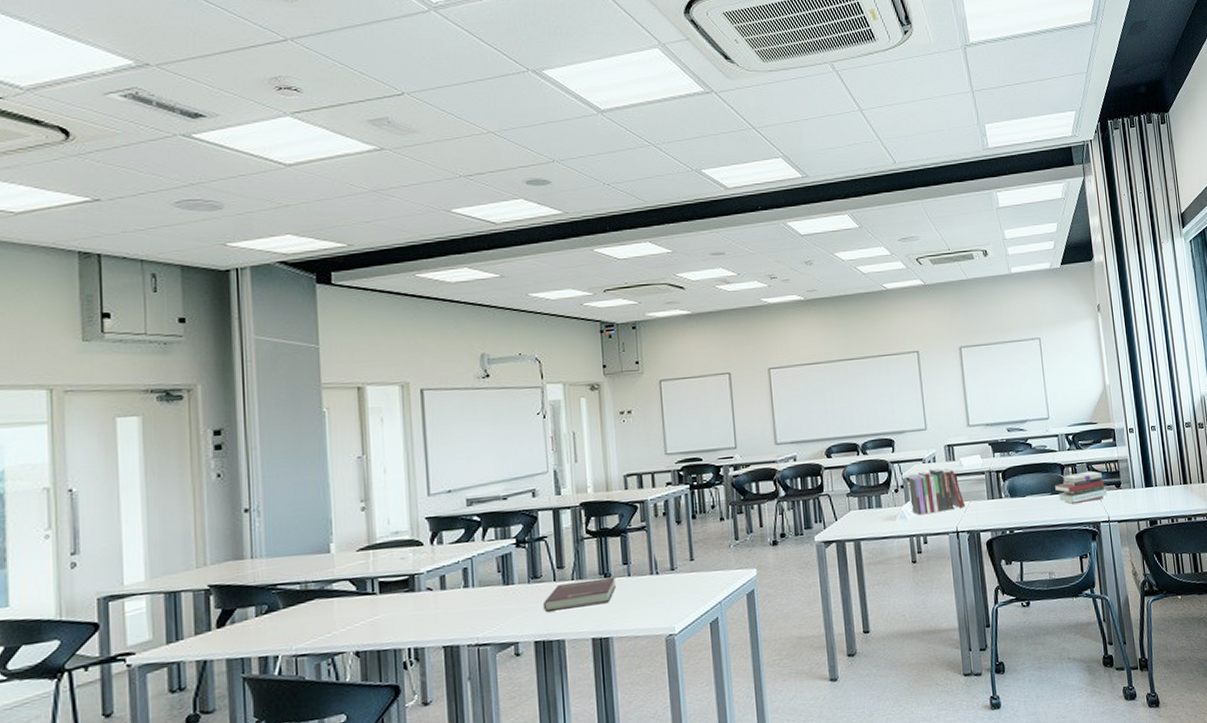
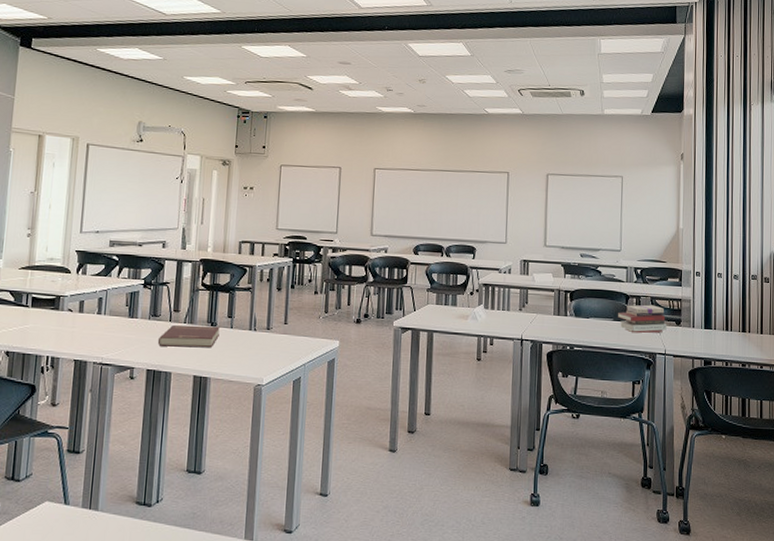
books: present [908,468,966,516] -> none [483,279,533,320]

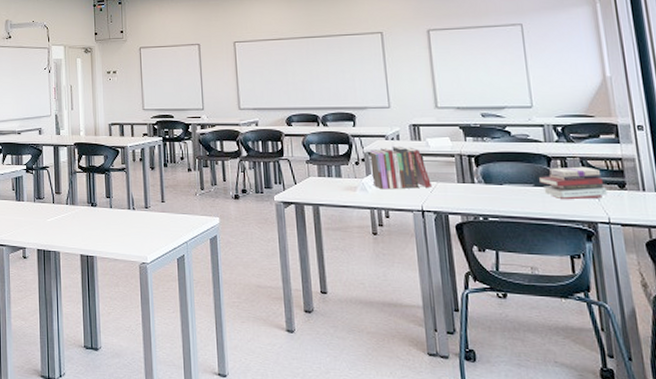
book: present [157,324,220,348] -> none [44,206,100,228]
books: none [483,279,533,320] -> present [370,145,433,190]

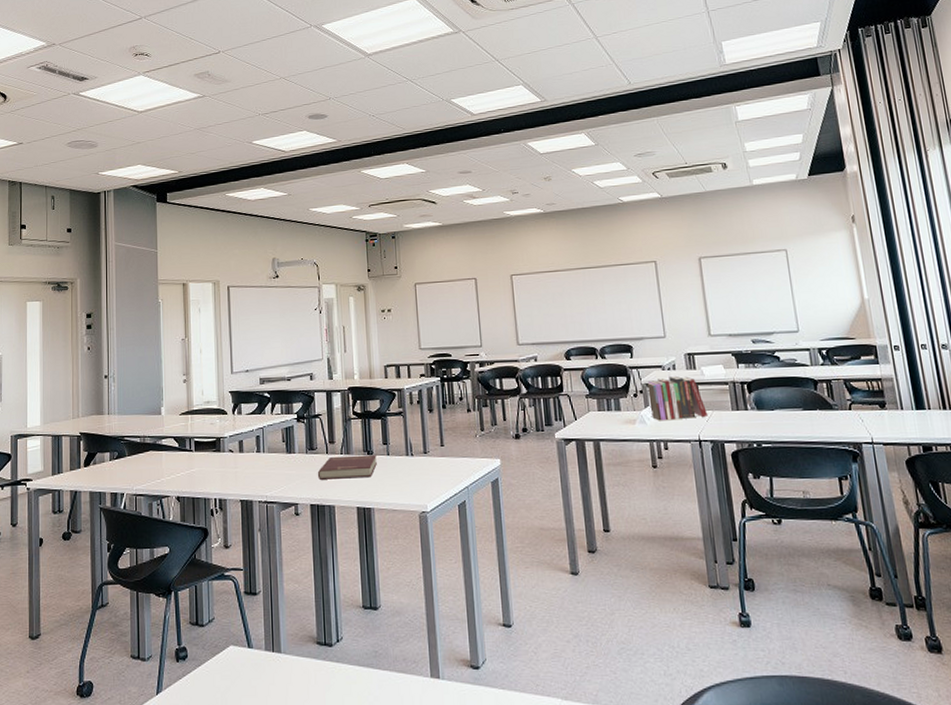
book: none [44,206,100,228] -> present [317,455,377,480]
books: present [538,166,607,199] -> none [806,388,870,421]

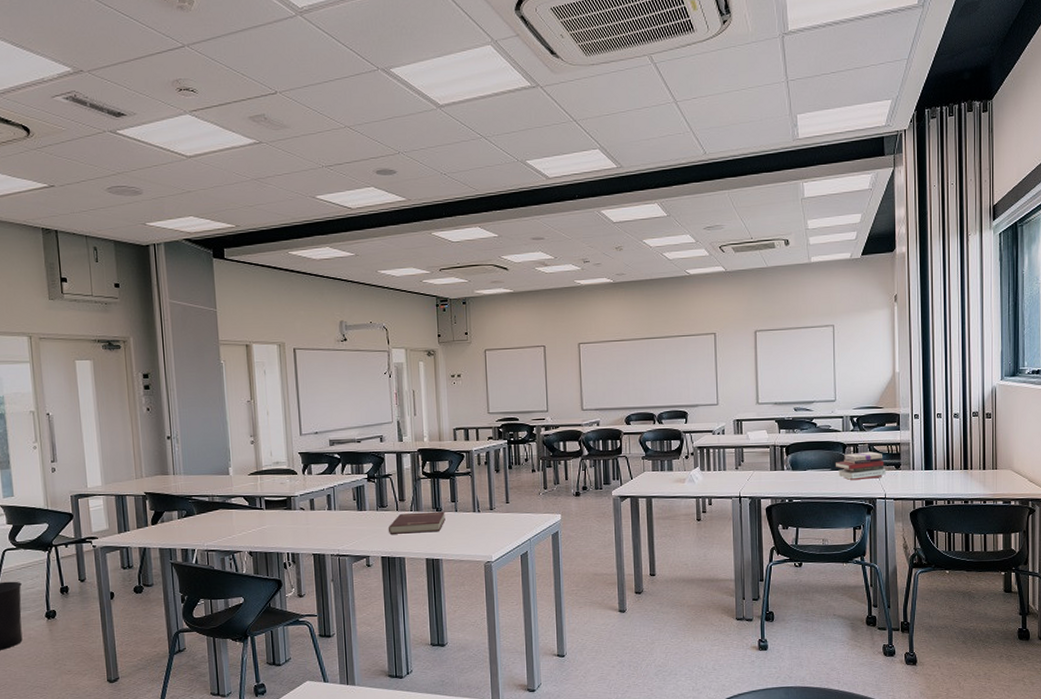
books: present [647,375,708,421] -> none [698,439,750,480]
books: none [806,388,870,421] -> present [835,451,886,480]

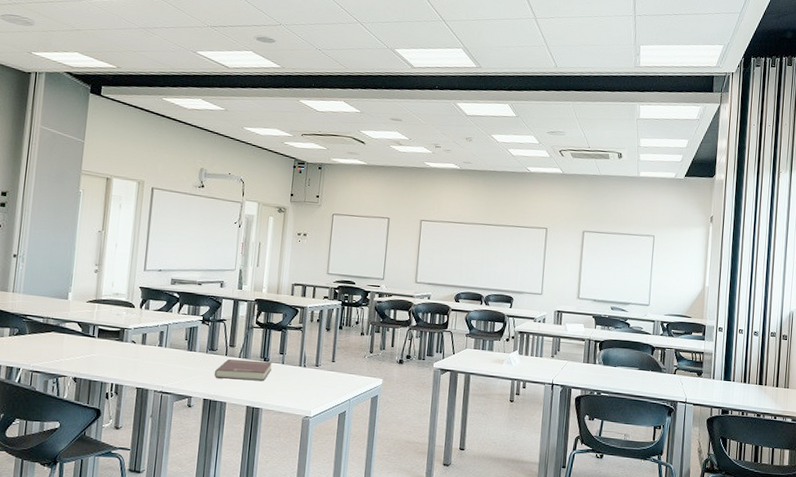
books: present [835,451,886,480] -> none [643,356,689,383]

